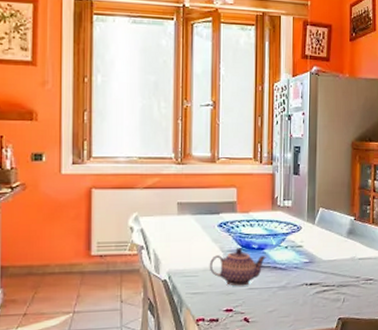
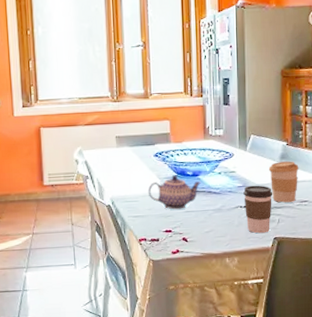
coffee cup: none [310,261,339,314] -> present [243,185,273,234]
coffee cup: none [335,237,366,281] -> present [268,161,299,203]

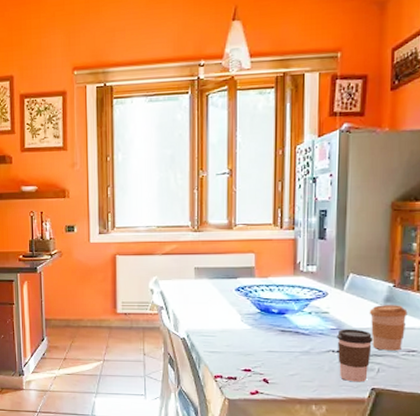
teapot: present [147,175,202,210] -> none [226,312,288,348]

